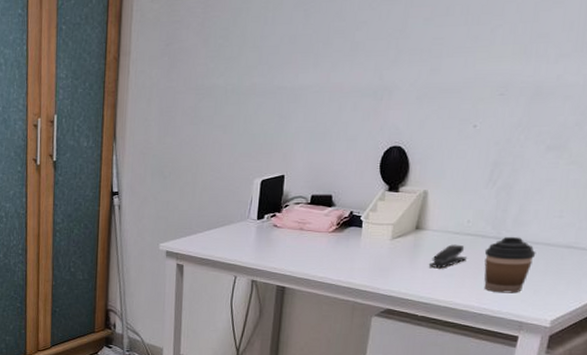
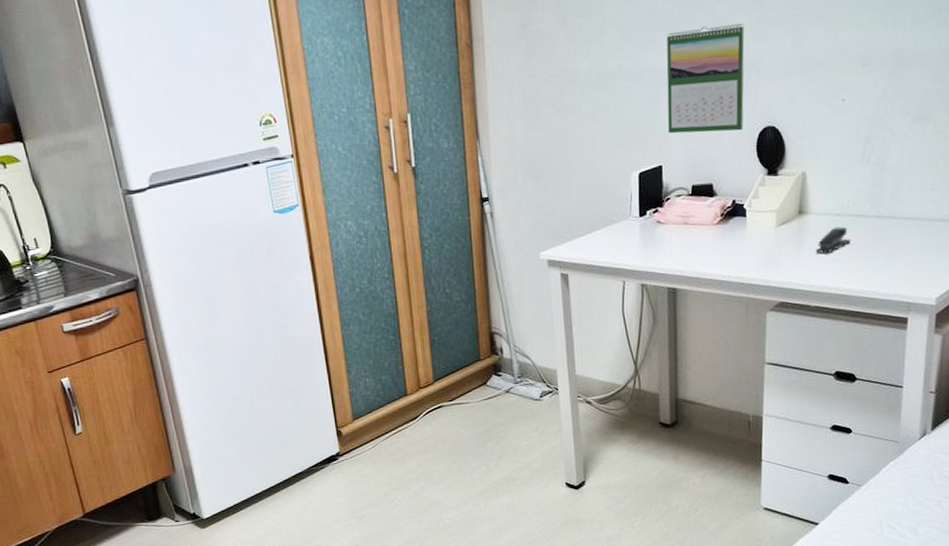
calendar: none [293,49,381,148] -> present [666,23,745,134]
coffee cup: present [484,237,536,293] -> none [867,214,915,275]

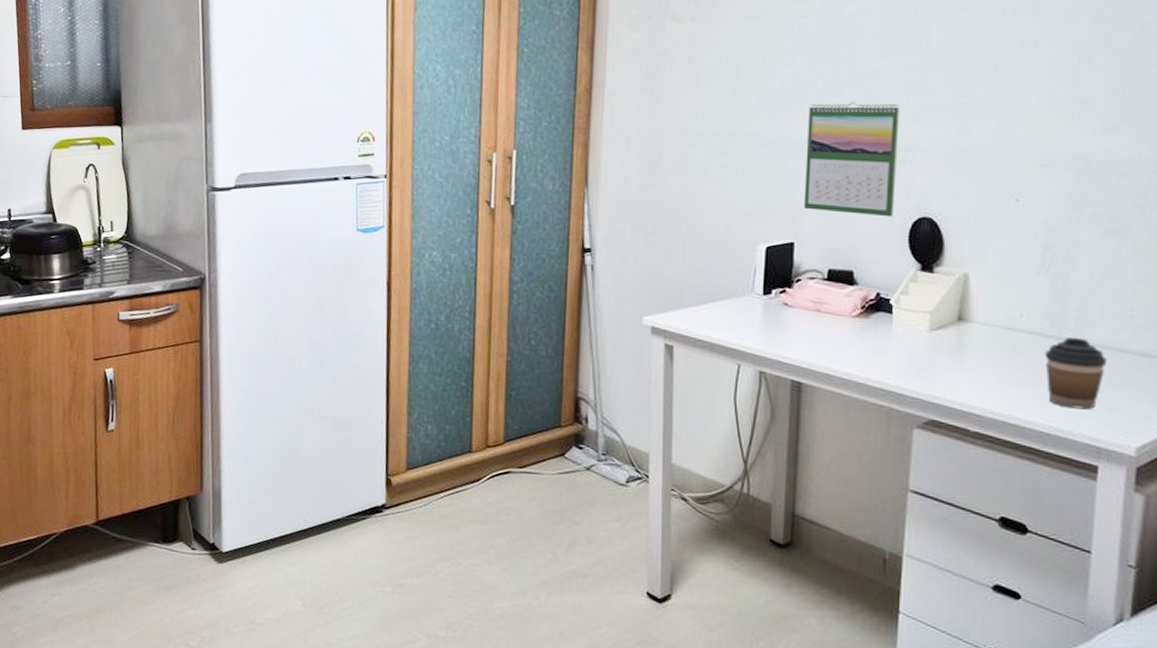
stapler: present [815,226,852,253] -> none [977,342,1025,371]
coffee cup: none [867,214,915,275] -> present [1044,337,1107,410]

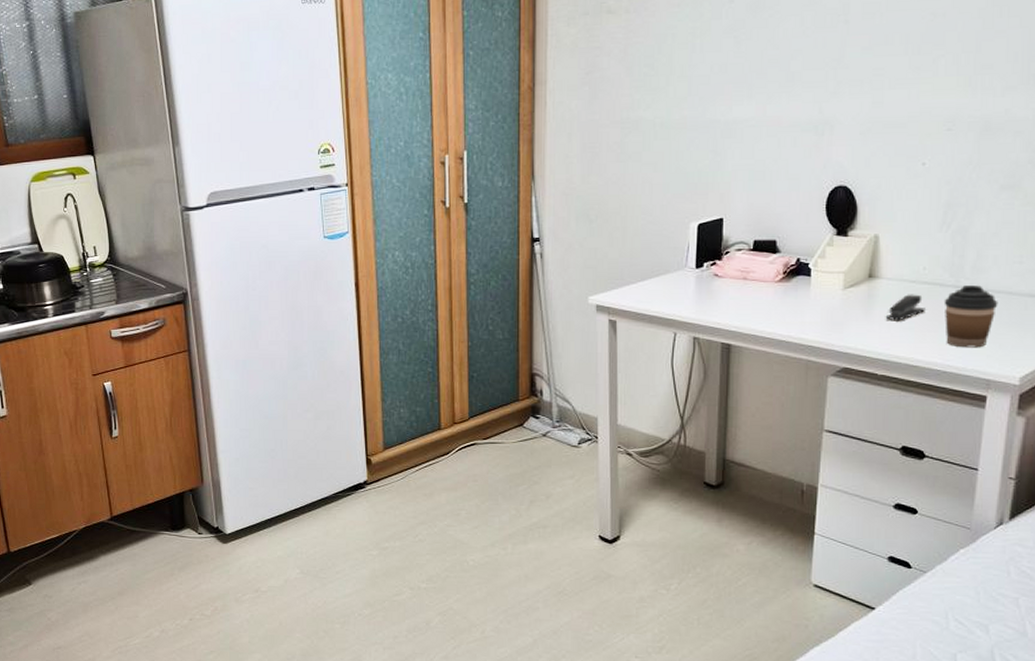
calendar: present [803,102,900,217] -> none [731,80,819,188]
stapler: none [977,342,1025,371] -> present [885,294,927,320]

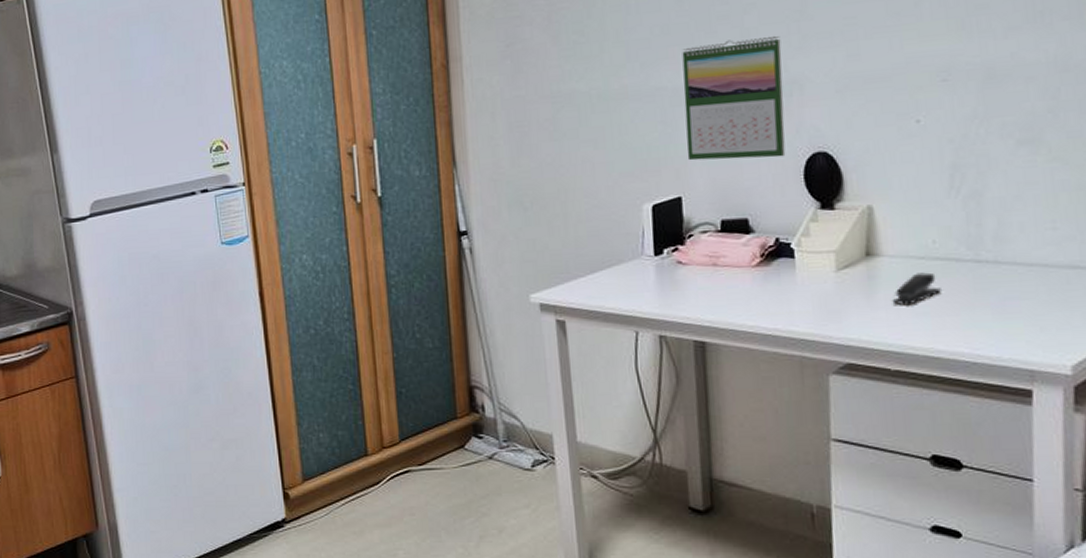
calendar: none [731,80,819,188] -> present [682,35,786,161]
coffee cup: present [944,285,998,348] -> none [963,258,1033,333]

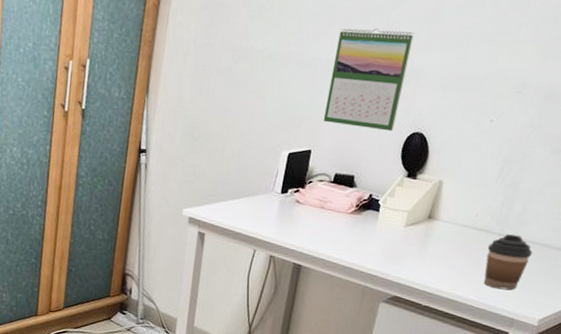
stapler: present [892,272,943,305] -> none [436,236,472,259]
coffee cup: none [963,258,1033,333] -> present [483,234,533,291]

